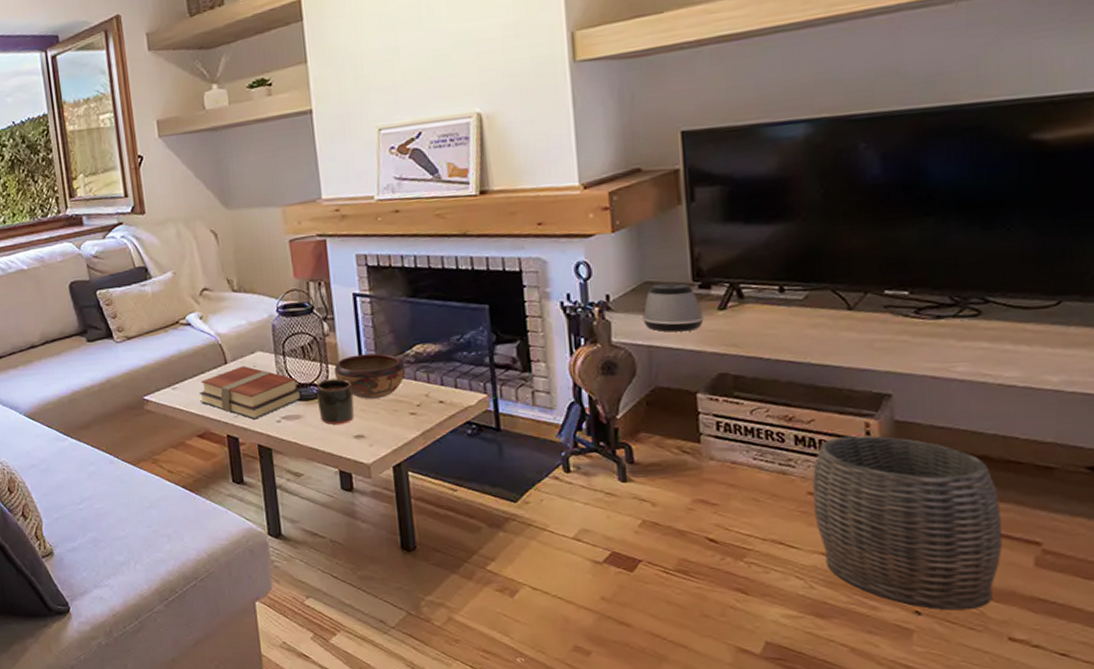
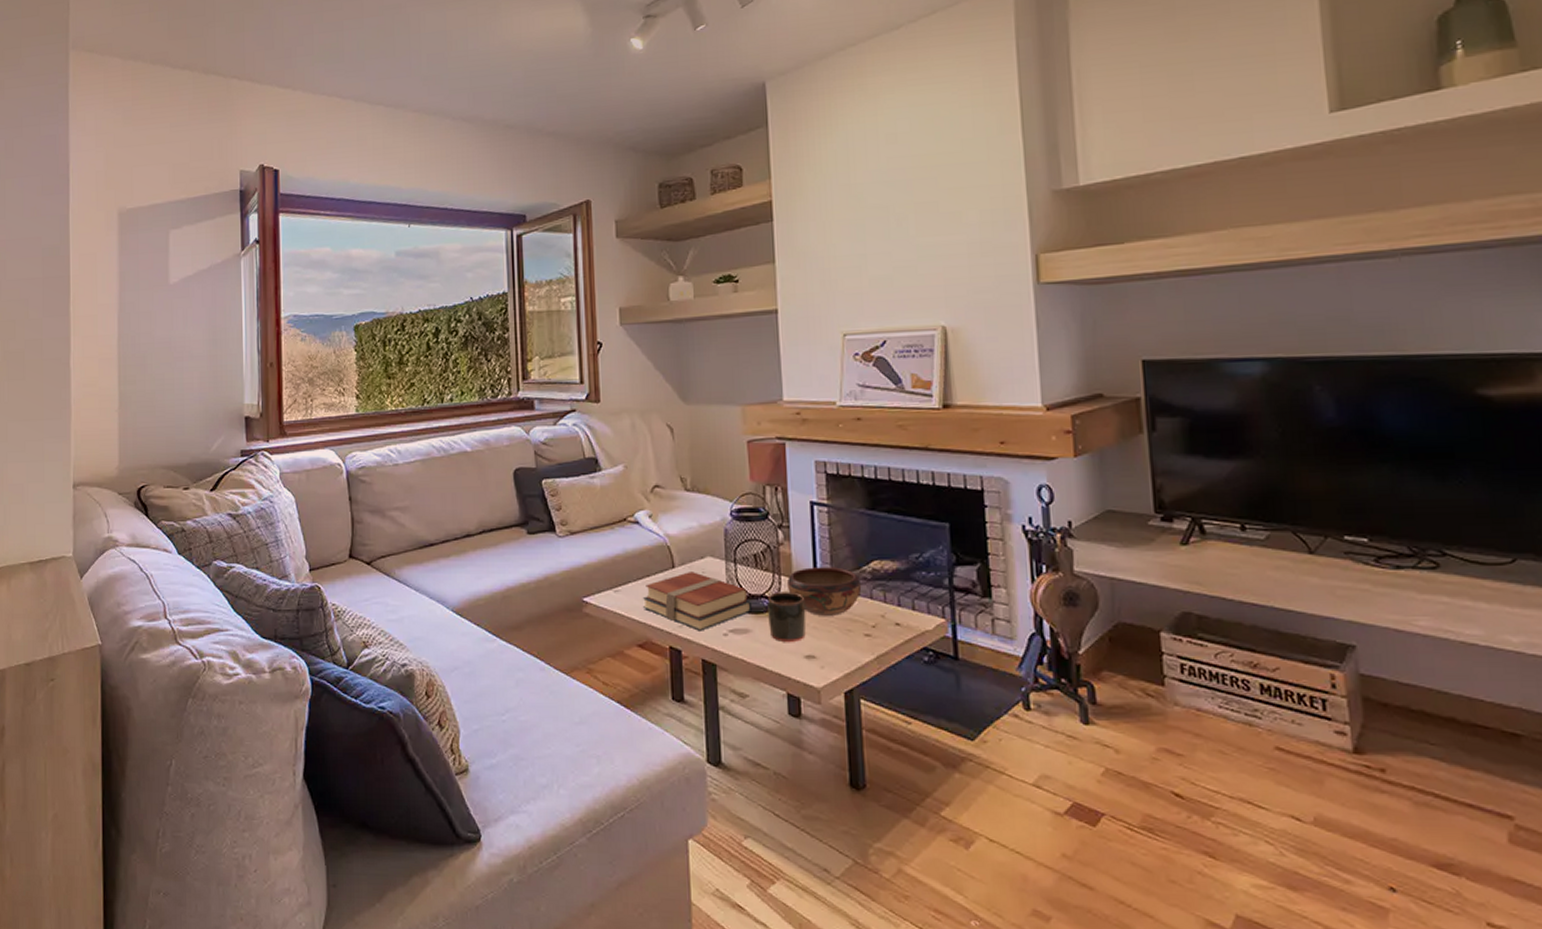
speaker: present [642,283,704,332] -> none [1104,514,1167,565]
woven basket: present [813,435,1002,611] -> none [1279,688,1475,889]

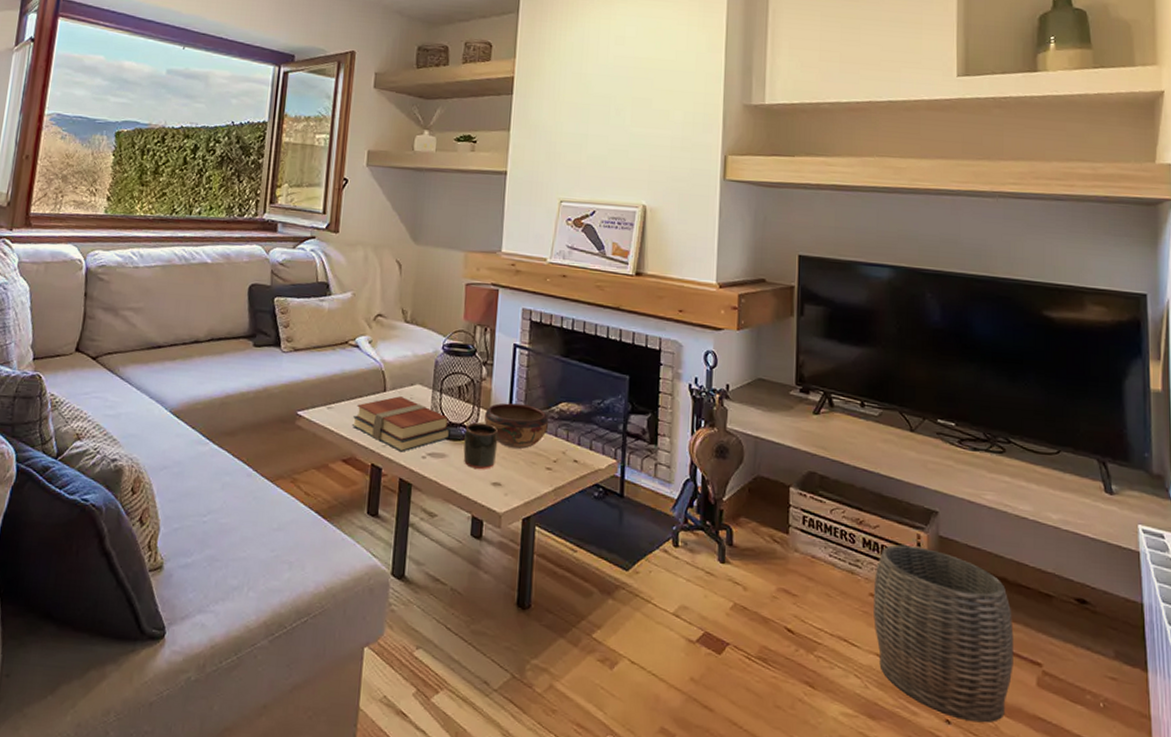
woven basket: none [1279,688,1475,889] -> present [873,545,1014,723]

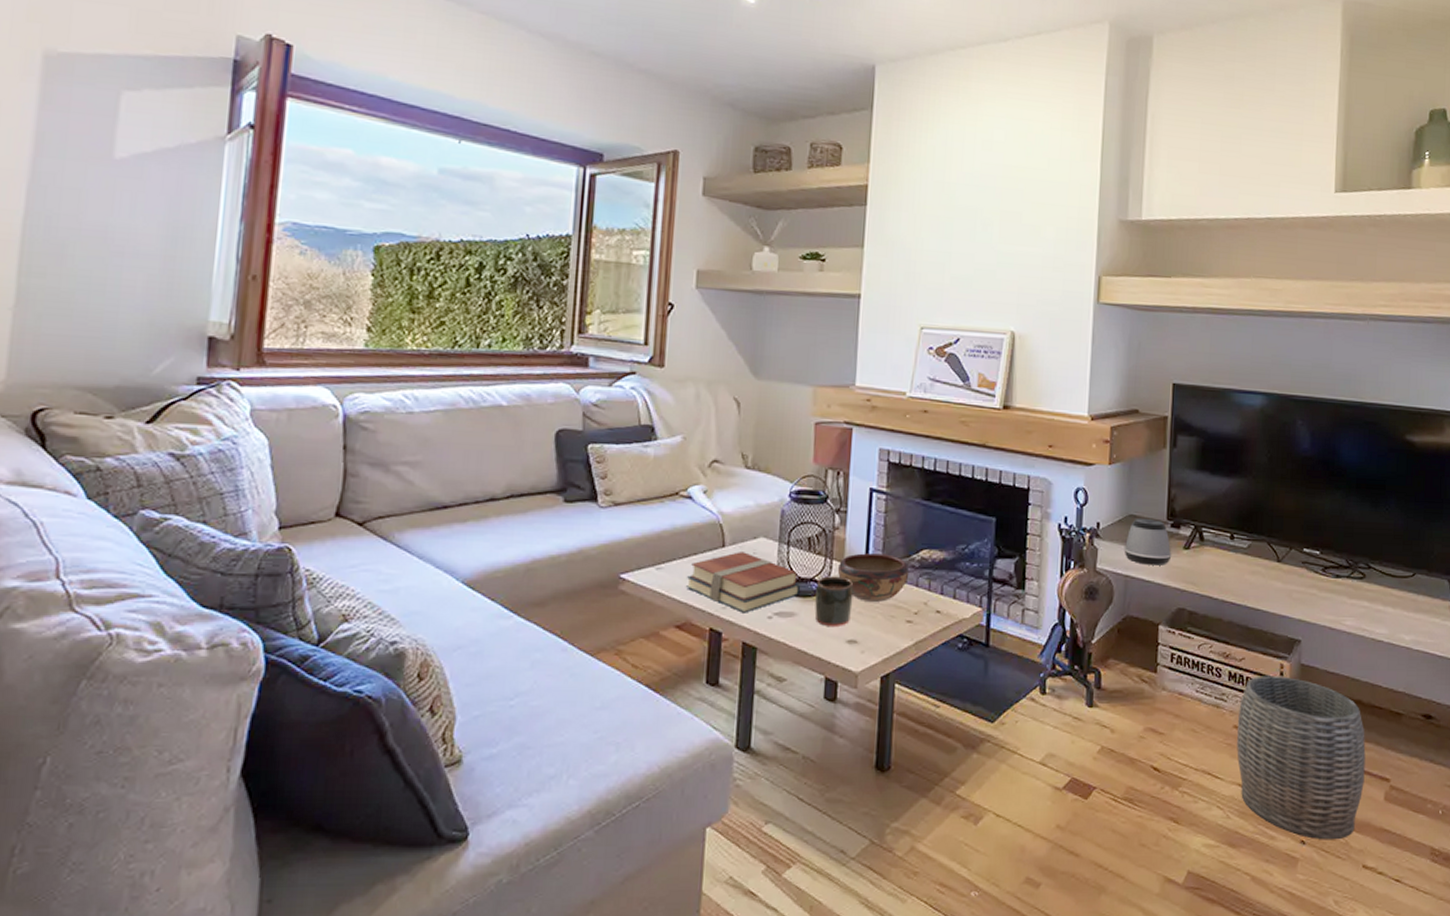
speaker: none [753,382,801,429] -> present [1124,519,1172,565]

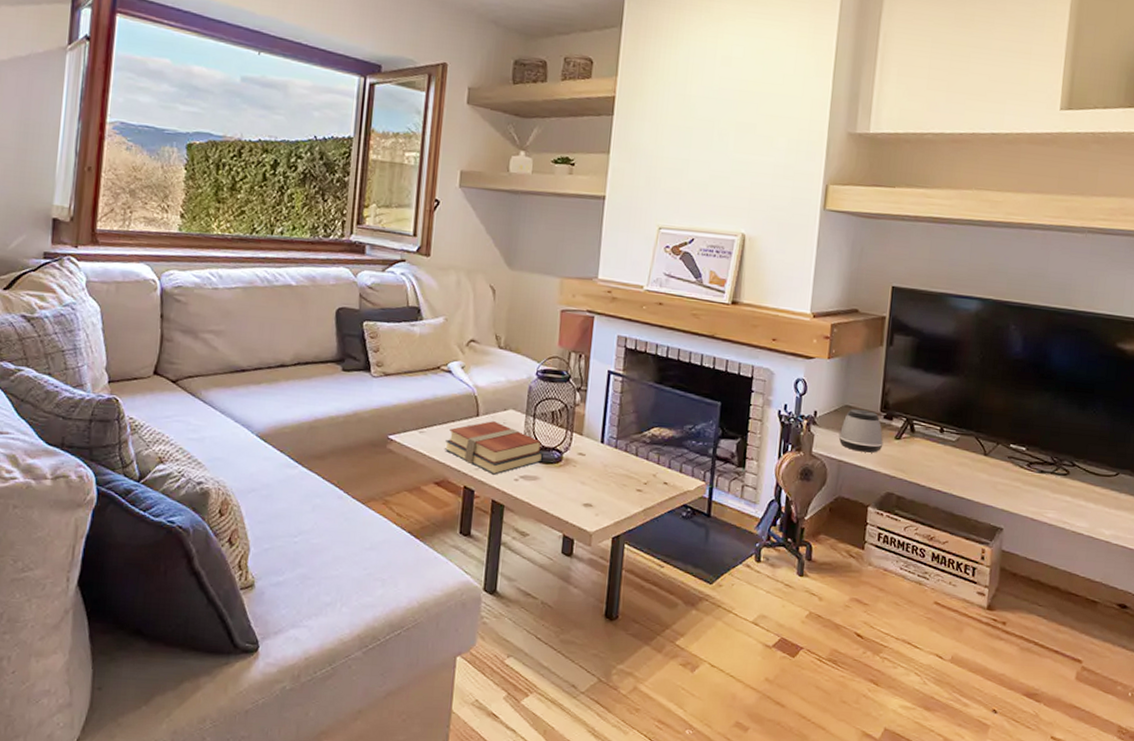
mug: present [814,576,854,626] -> none [555,446,591,491]
decorative bowl: present [837,553,910,602] -> none [576,428,641,472]
woven basket: present [1237,676,1366,840] -> none [936,558,1060,712]

